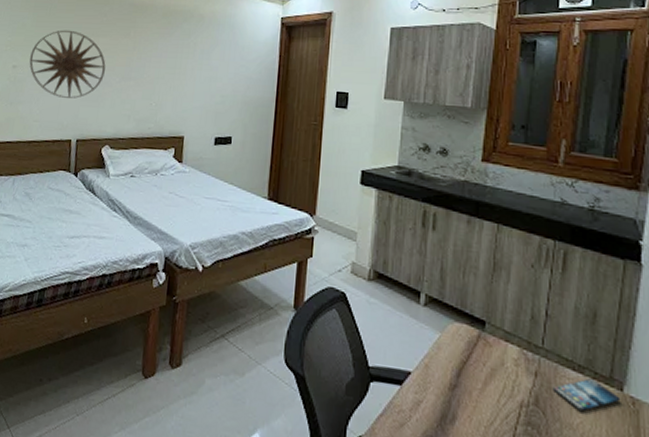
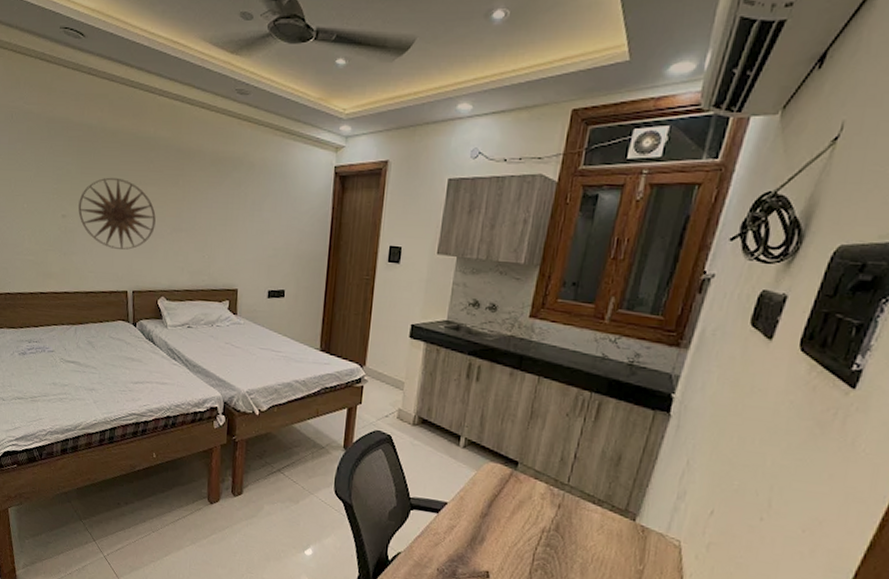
smartphone: present [553,378,621,411] -> none [573,510,633,537]

